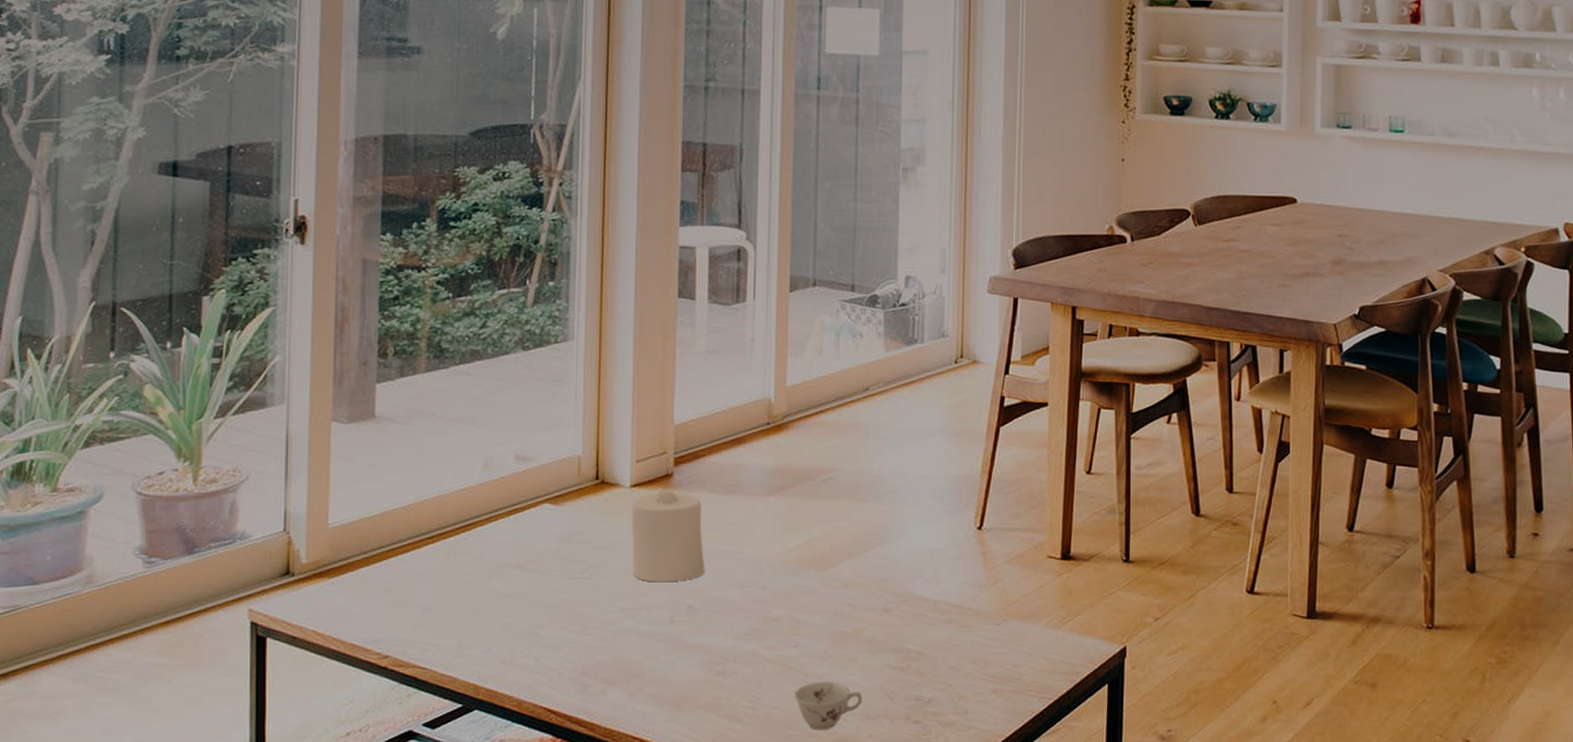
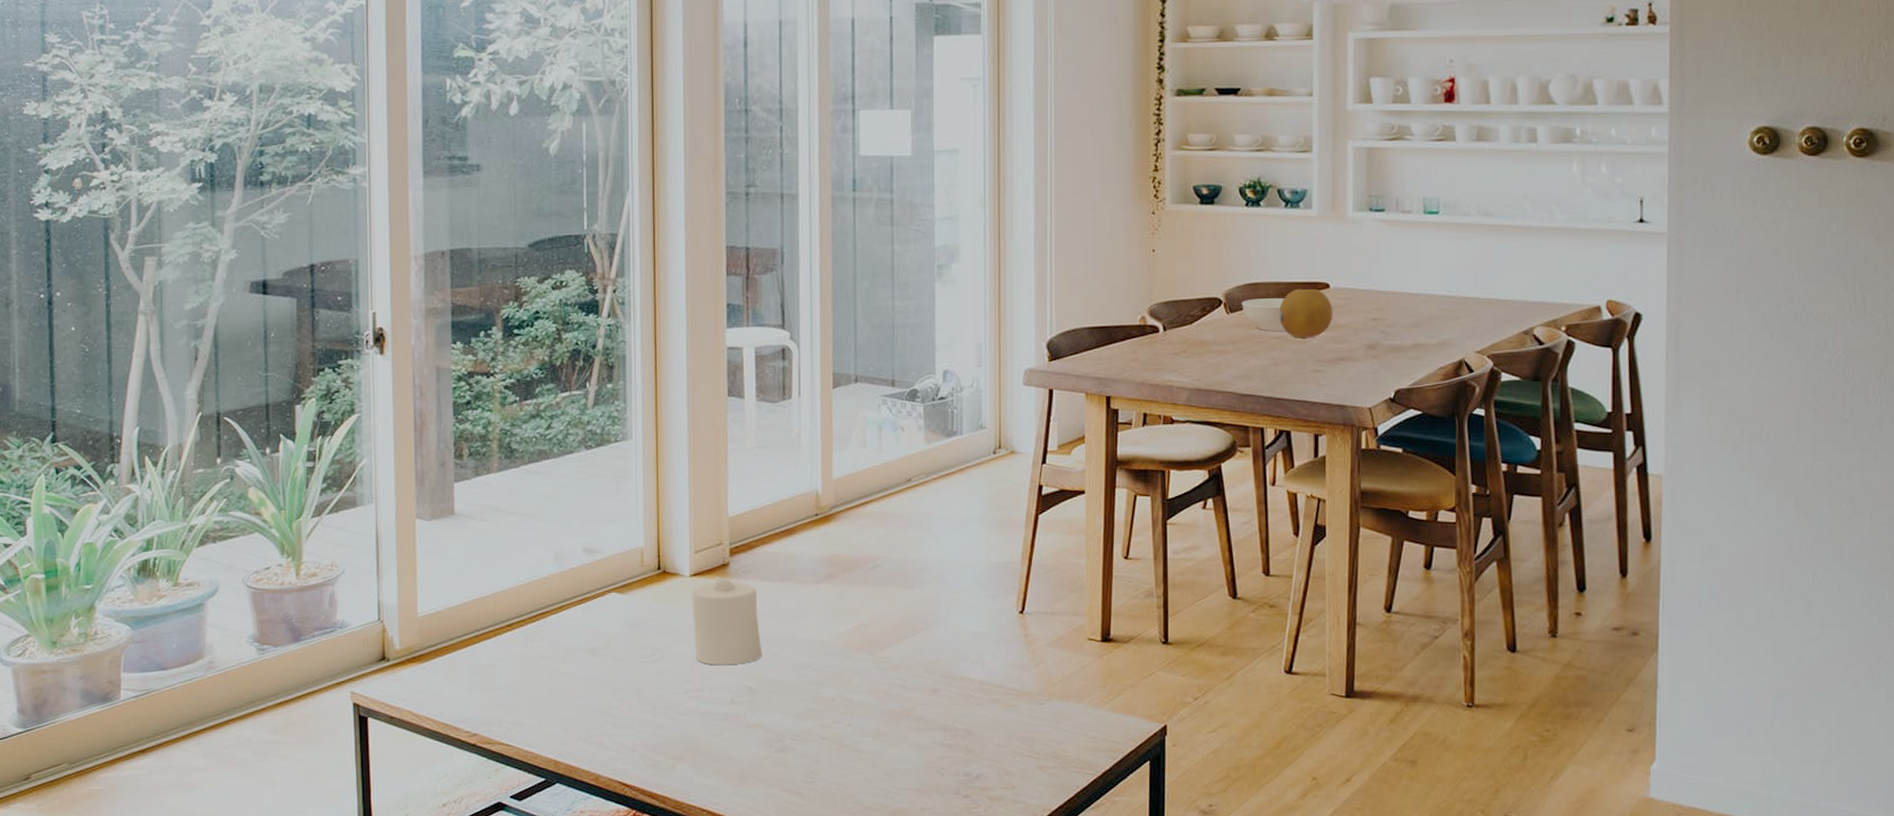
teacup: present [795,682,862,730] -> none [850,758,914,804]
bowl: none [1209,211,1254,245] -> present [1241,298,1287,332]
fruit: none [1246,203,1300,253] -> present [1278,288,1333,338]

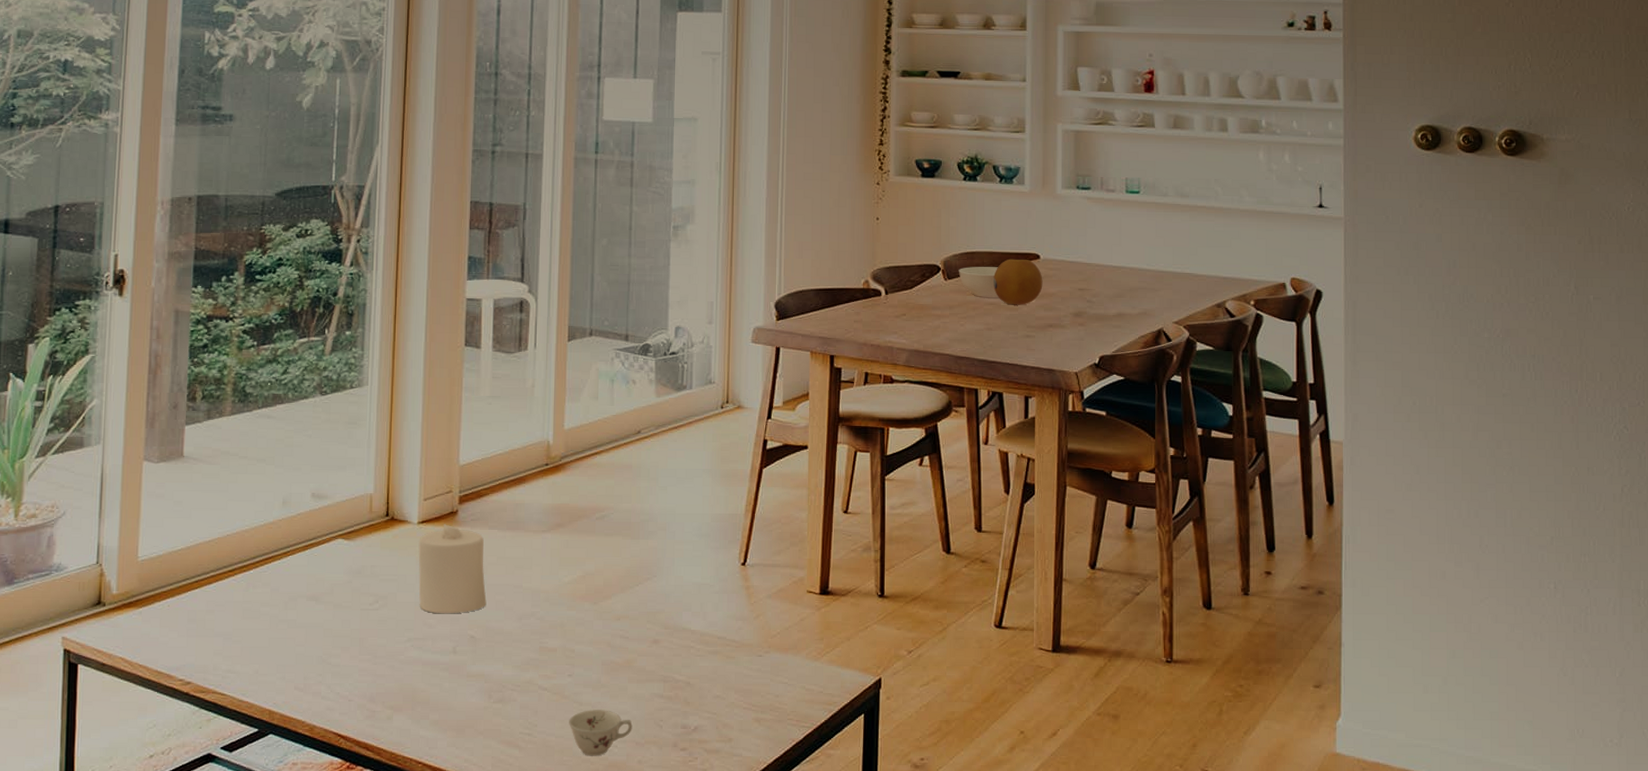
teacup: none [850,758,914,804] -> present [569,710,633,756]

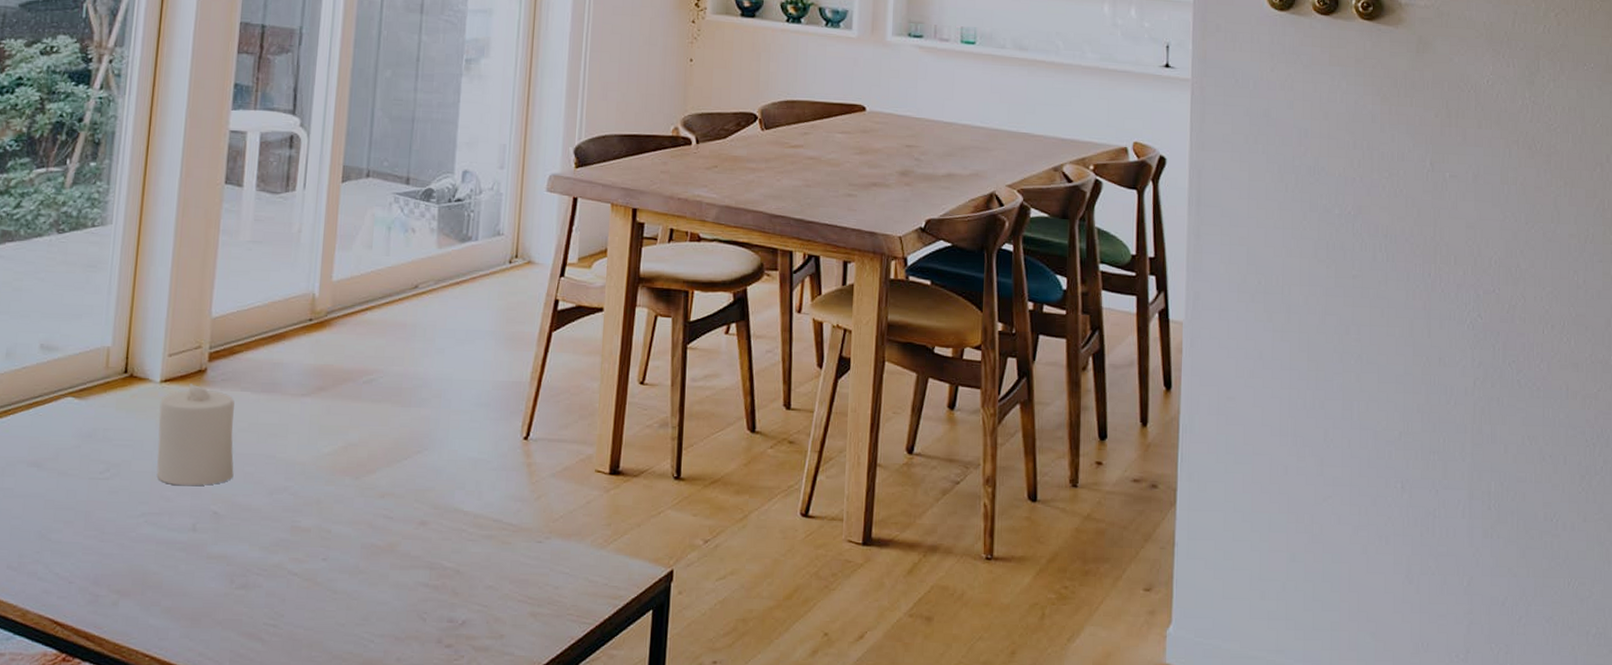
teacup: present [569,710,633,756] -> none [320,599,392,652]
bowl: present [958,267,1000,298] -> none [777,116,821,153]
fruit: present [992,259,1043,305] -> none [813,109,868,161]

